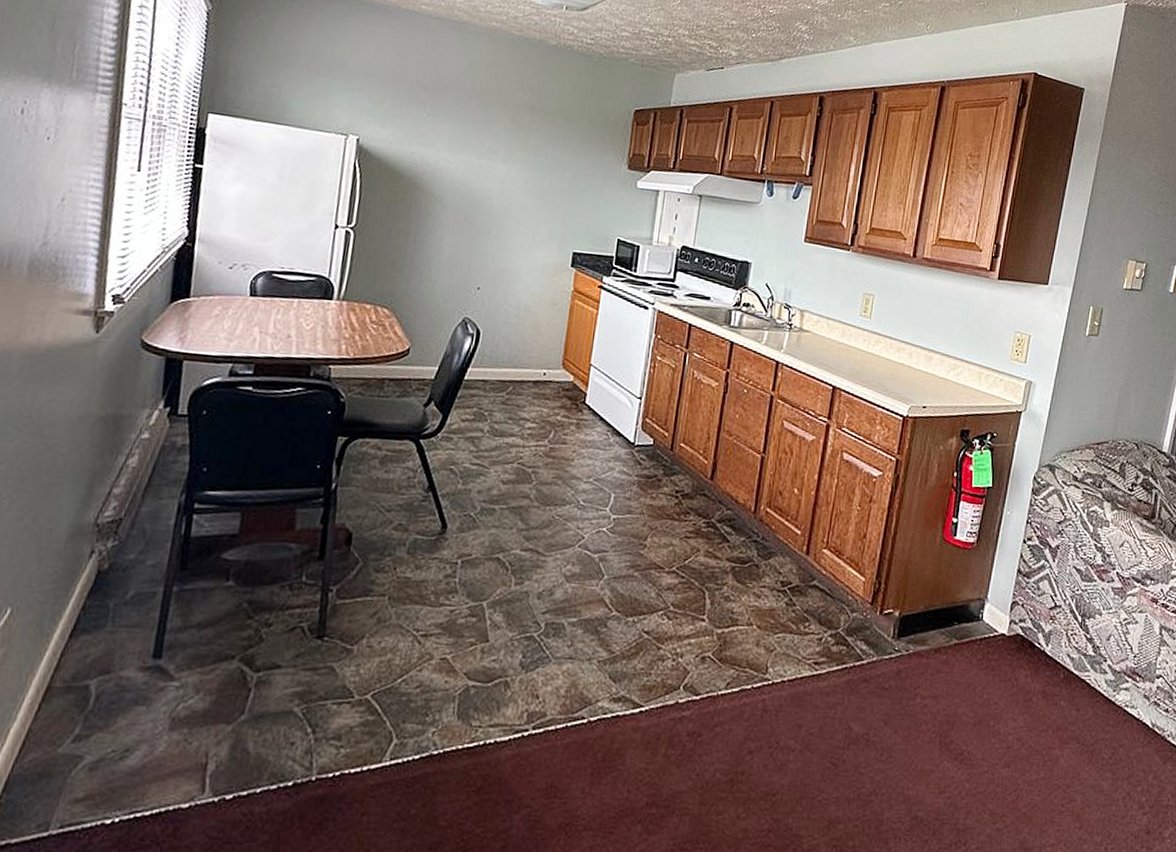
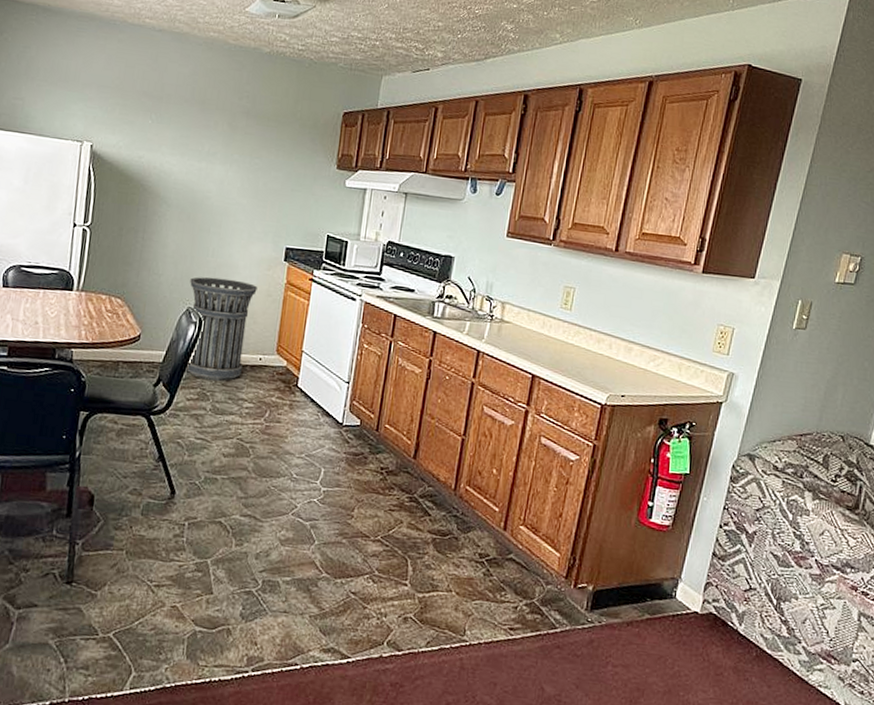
trash can: none [460,284,542,399] -> present [185,277,258,381]

